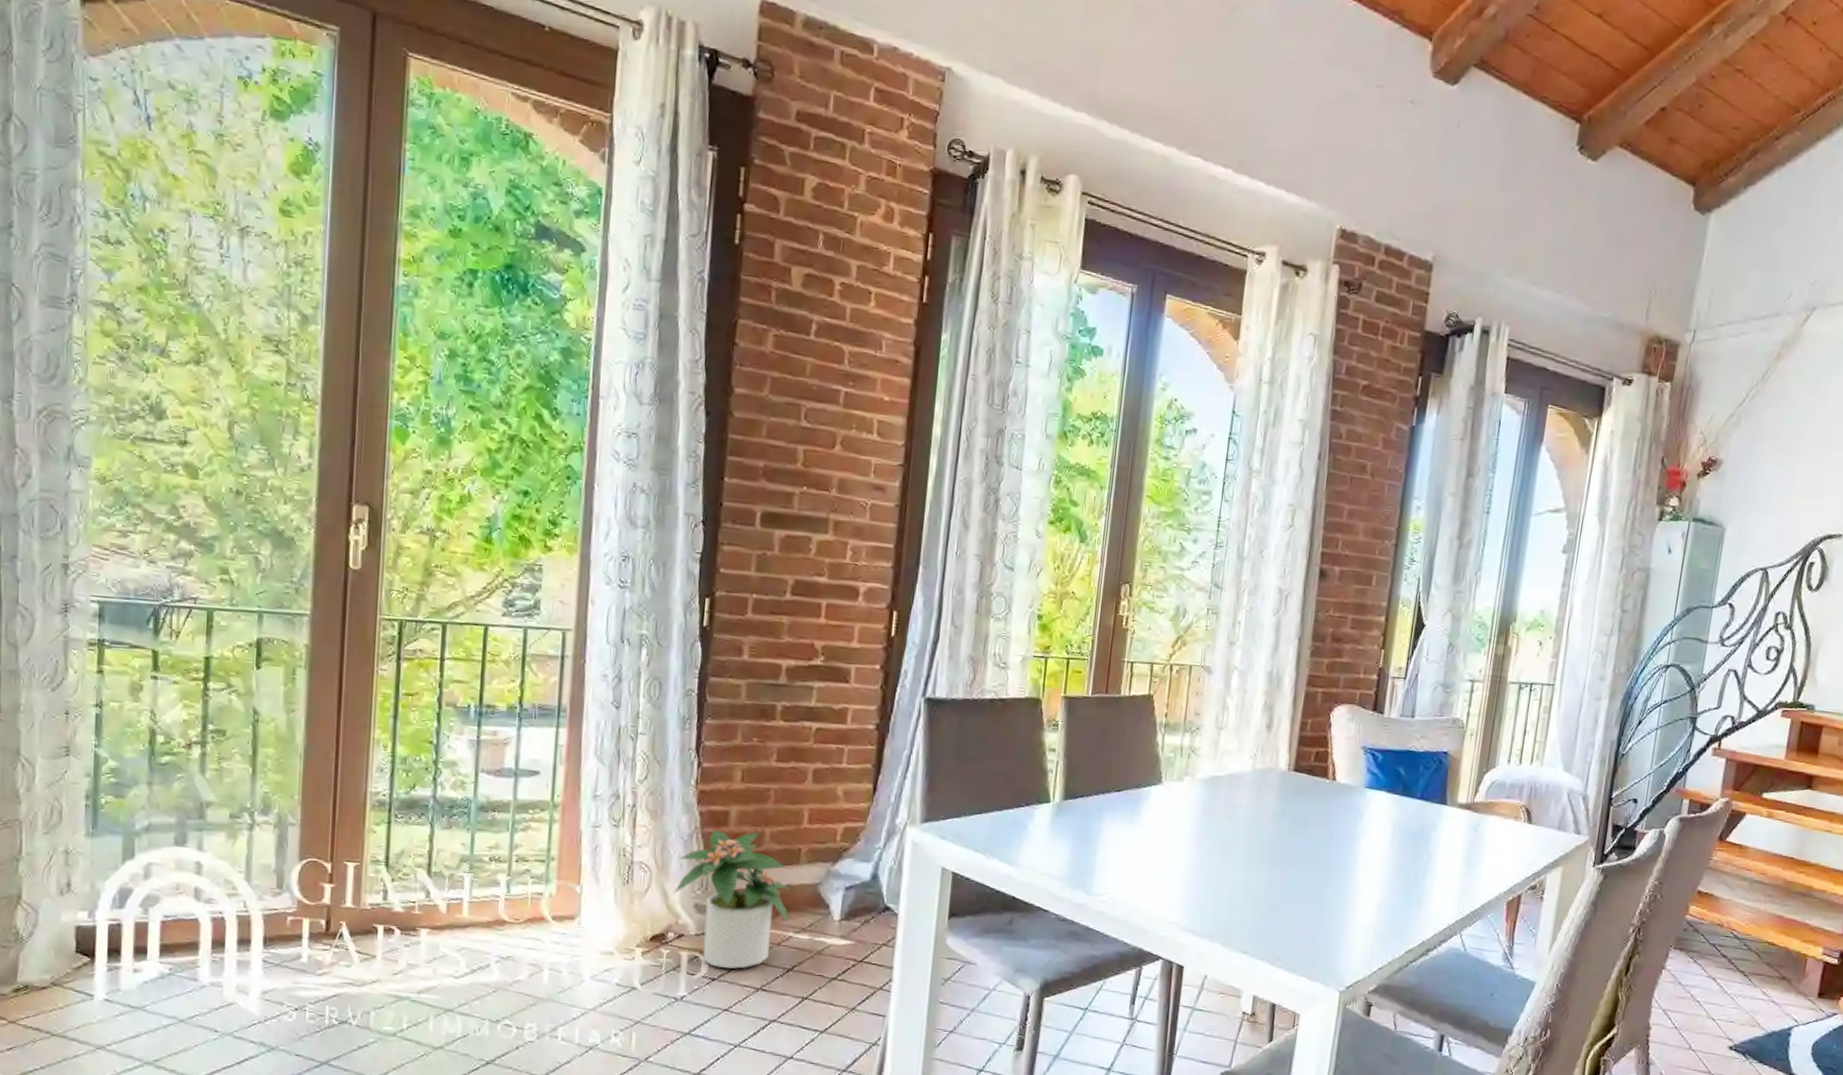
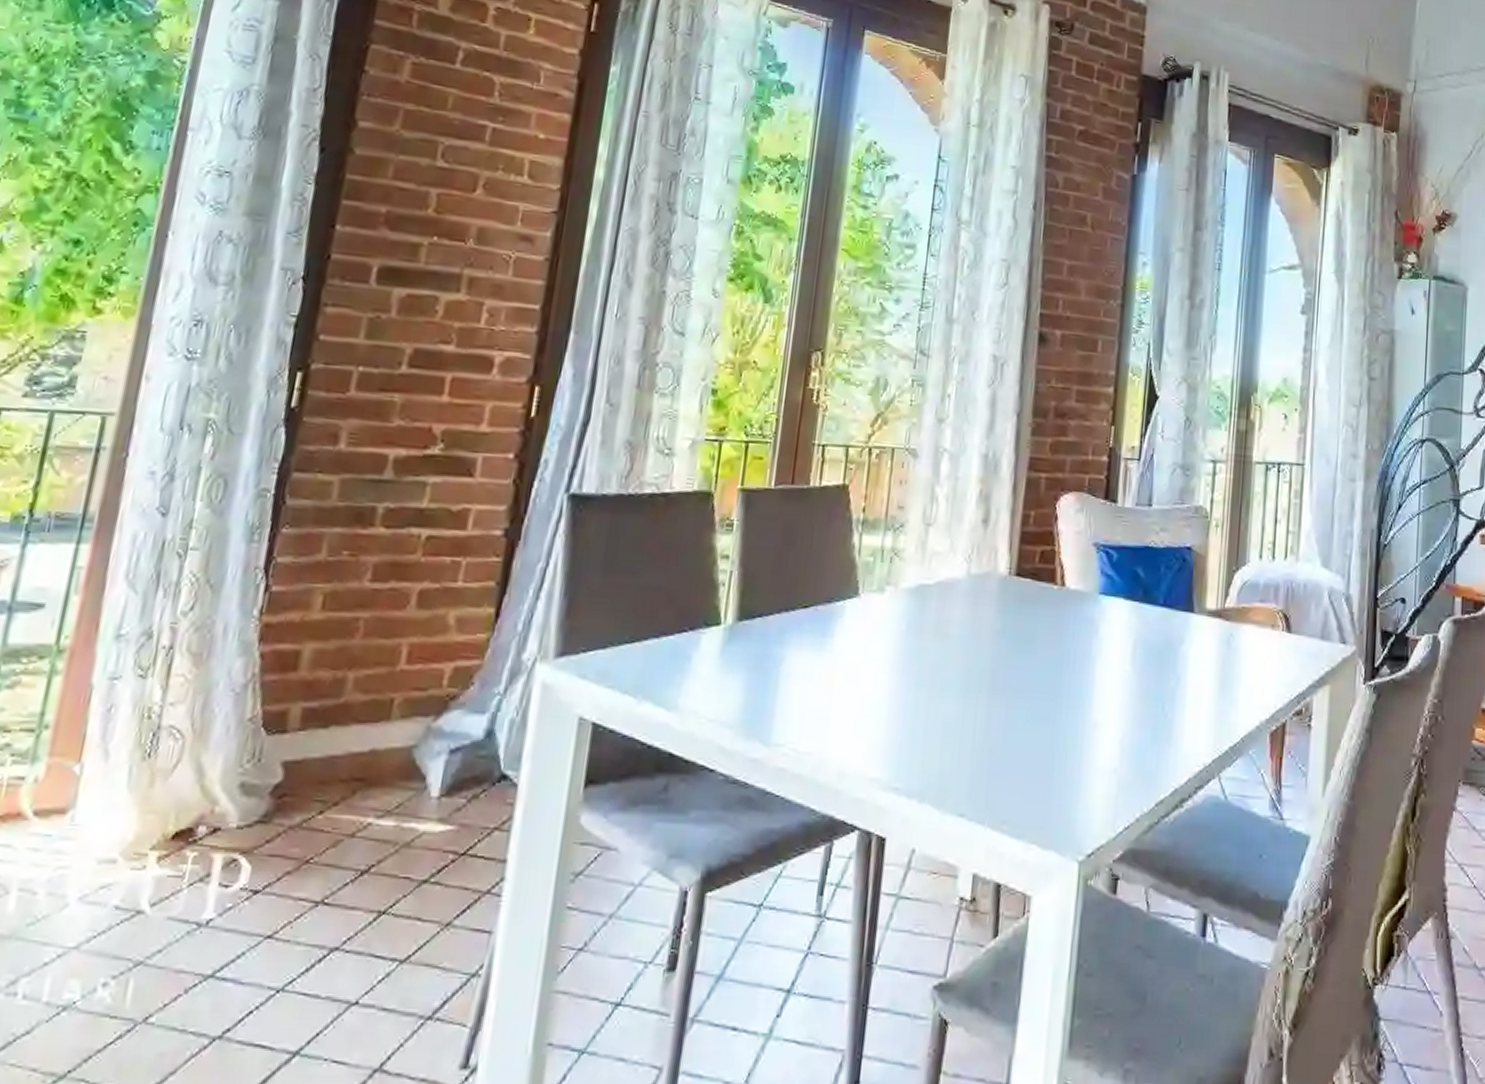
potted plant: present [673,829,790,969] -> none [212,676,373,876]

